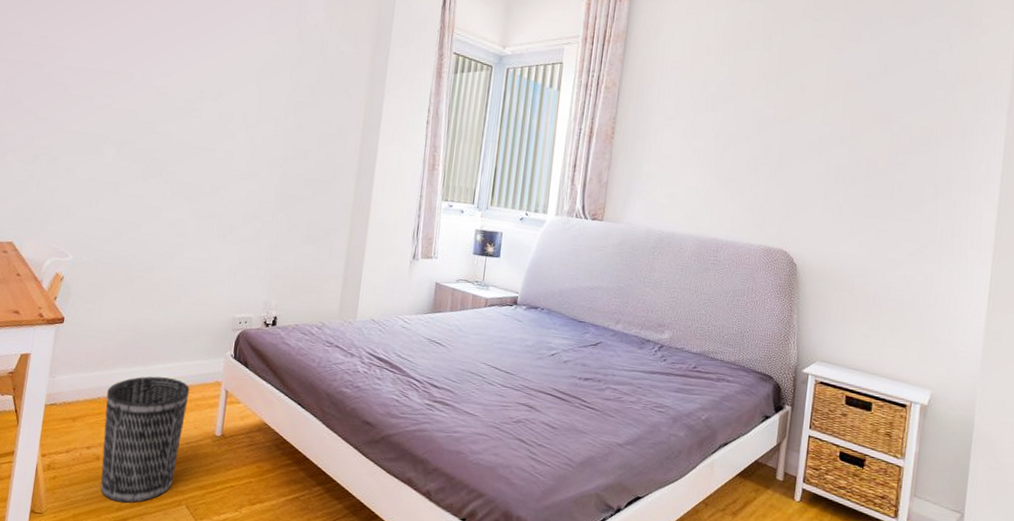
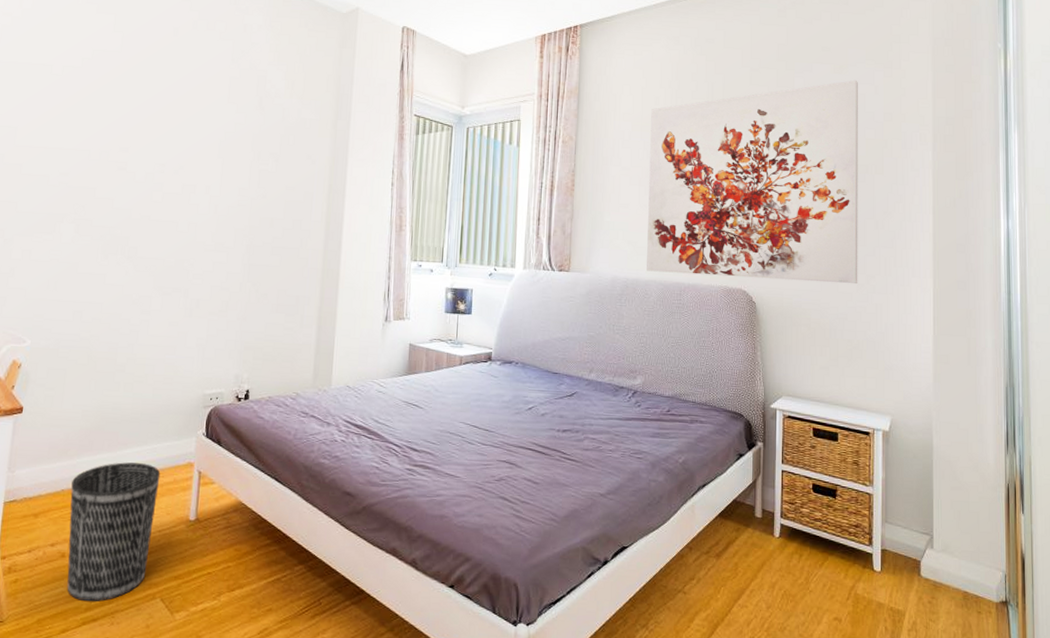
wall art: none [683,35,931,253] -> present [647,80,858,285]

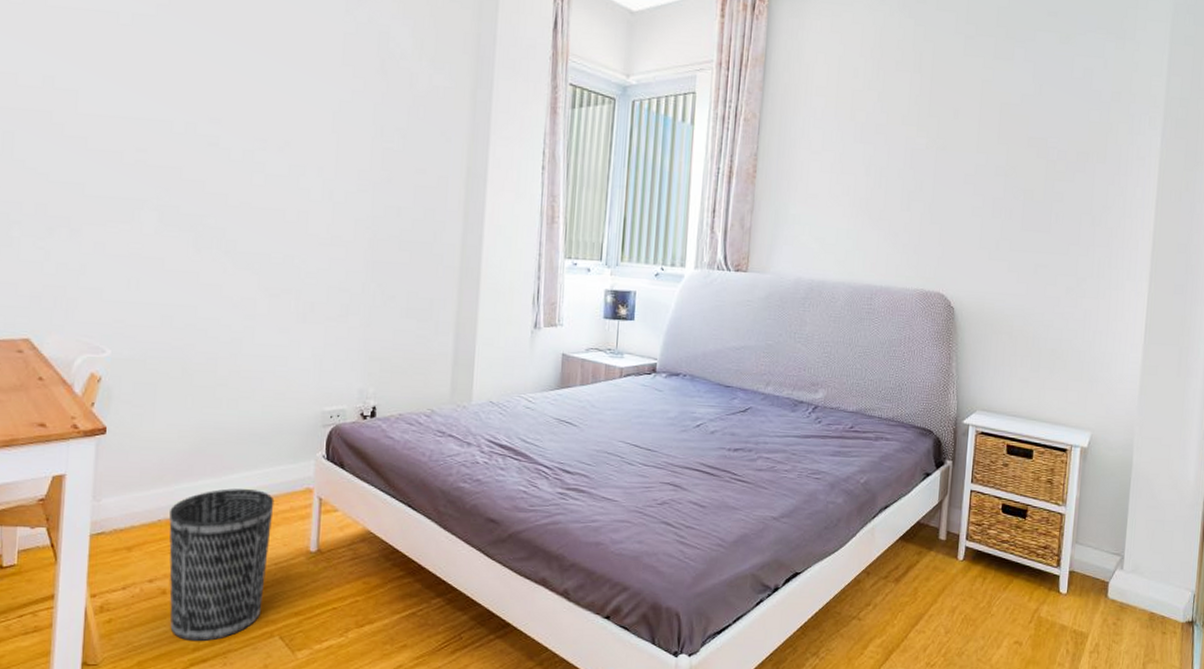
wall art: present [647,80,858,285] -> none [835,51,1086,288]

